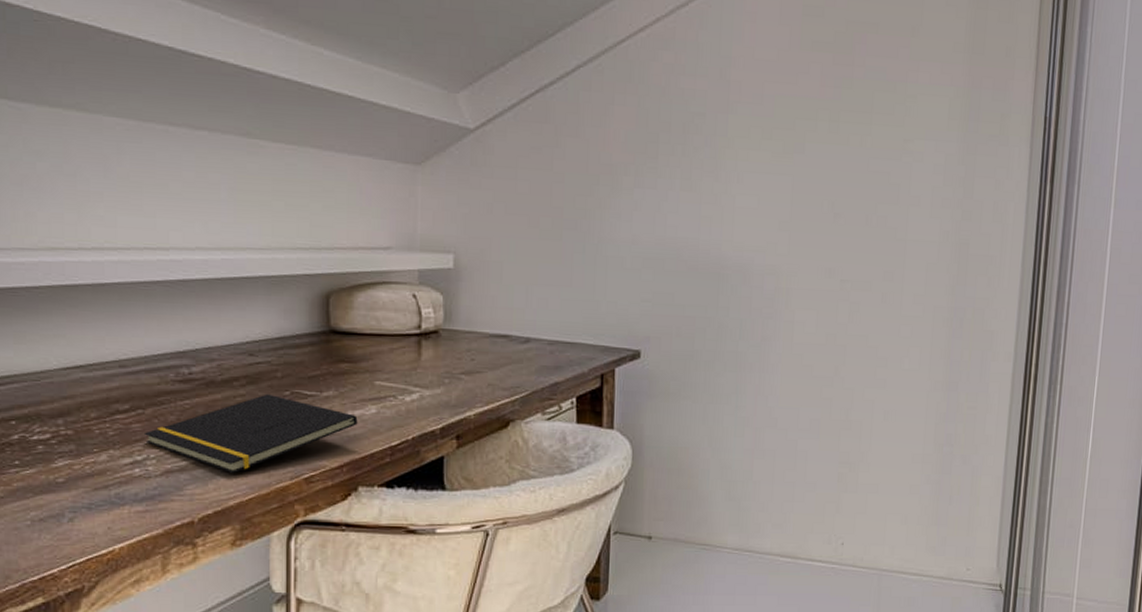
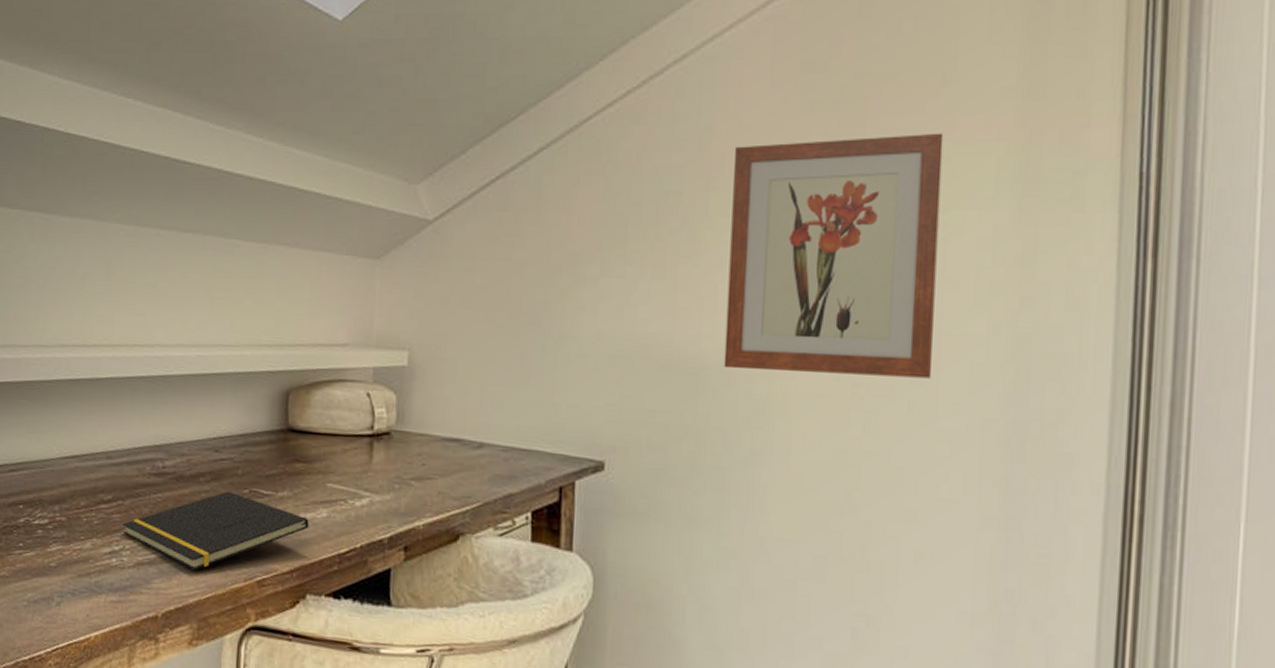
wall art: none [740,75,912,275] -> present [723,133,944,379]

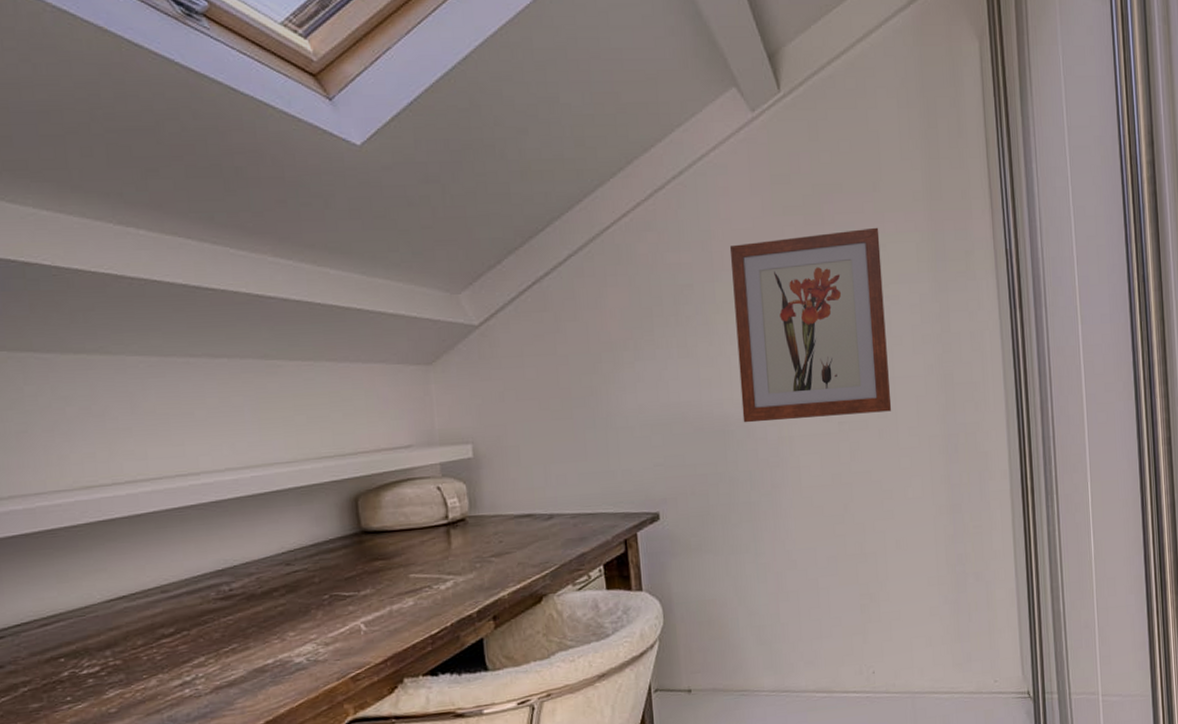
notepad: present [122,491,309,570] -> none [190,600,397,681]

